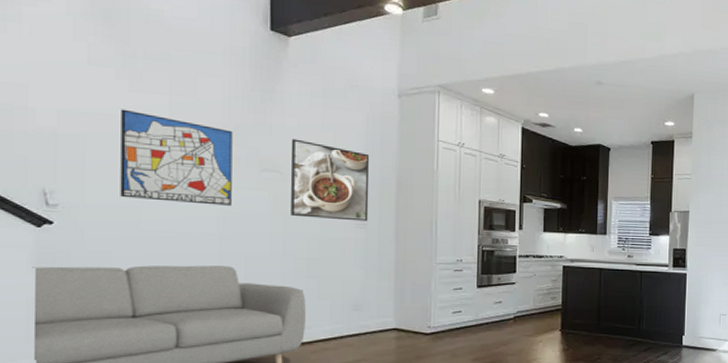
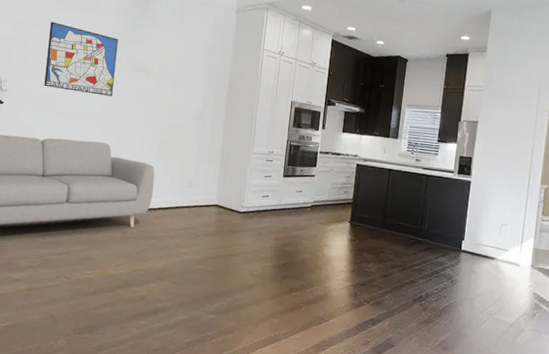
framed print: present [290,139,370,222] -> none [151,45,211,115]

